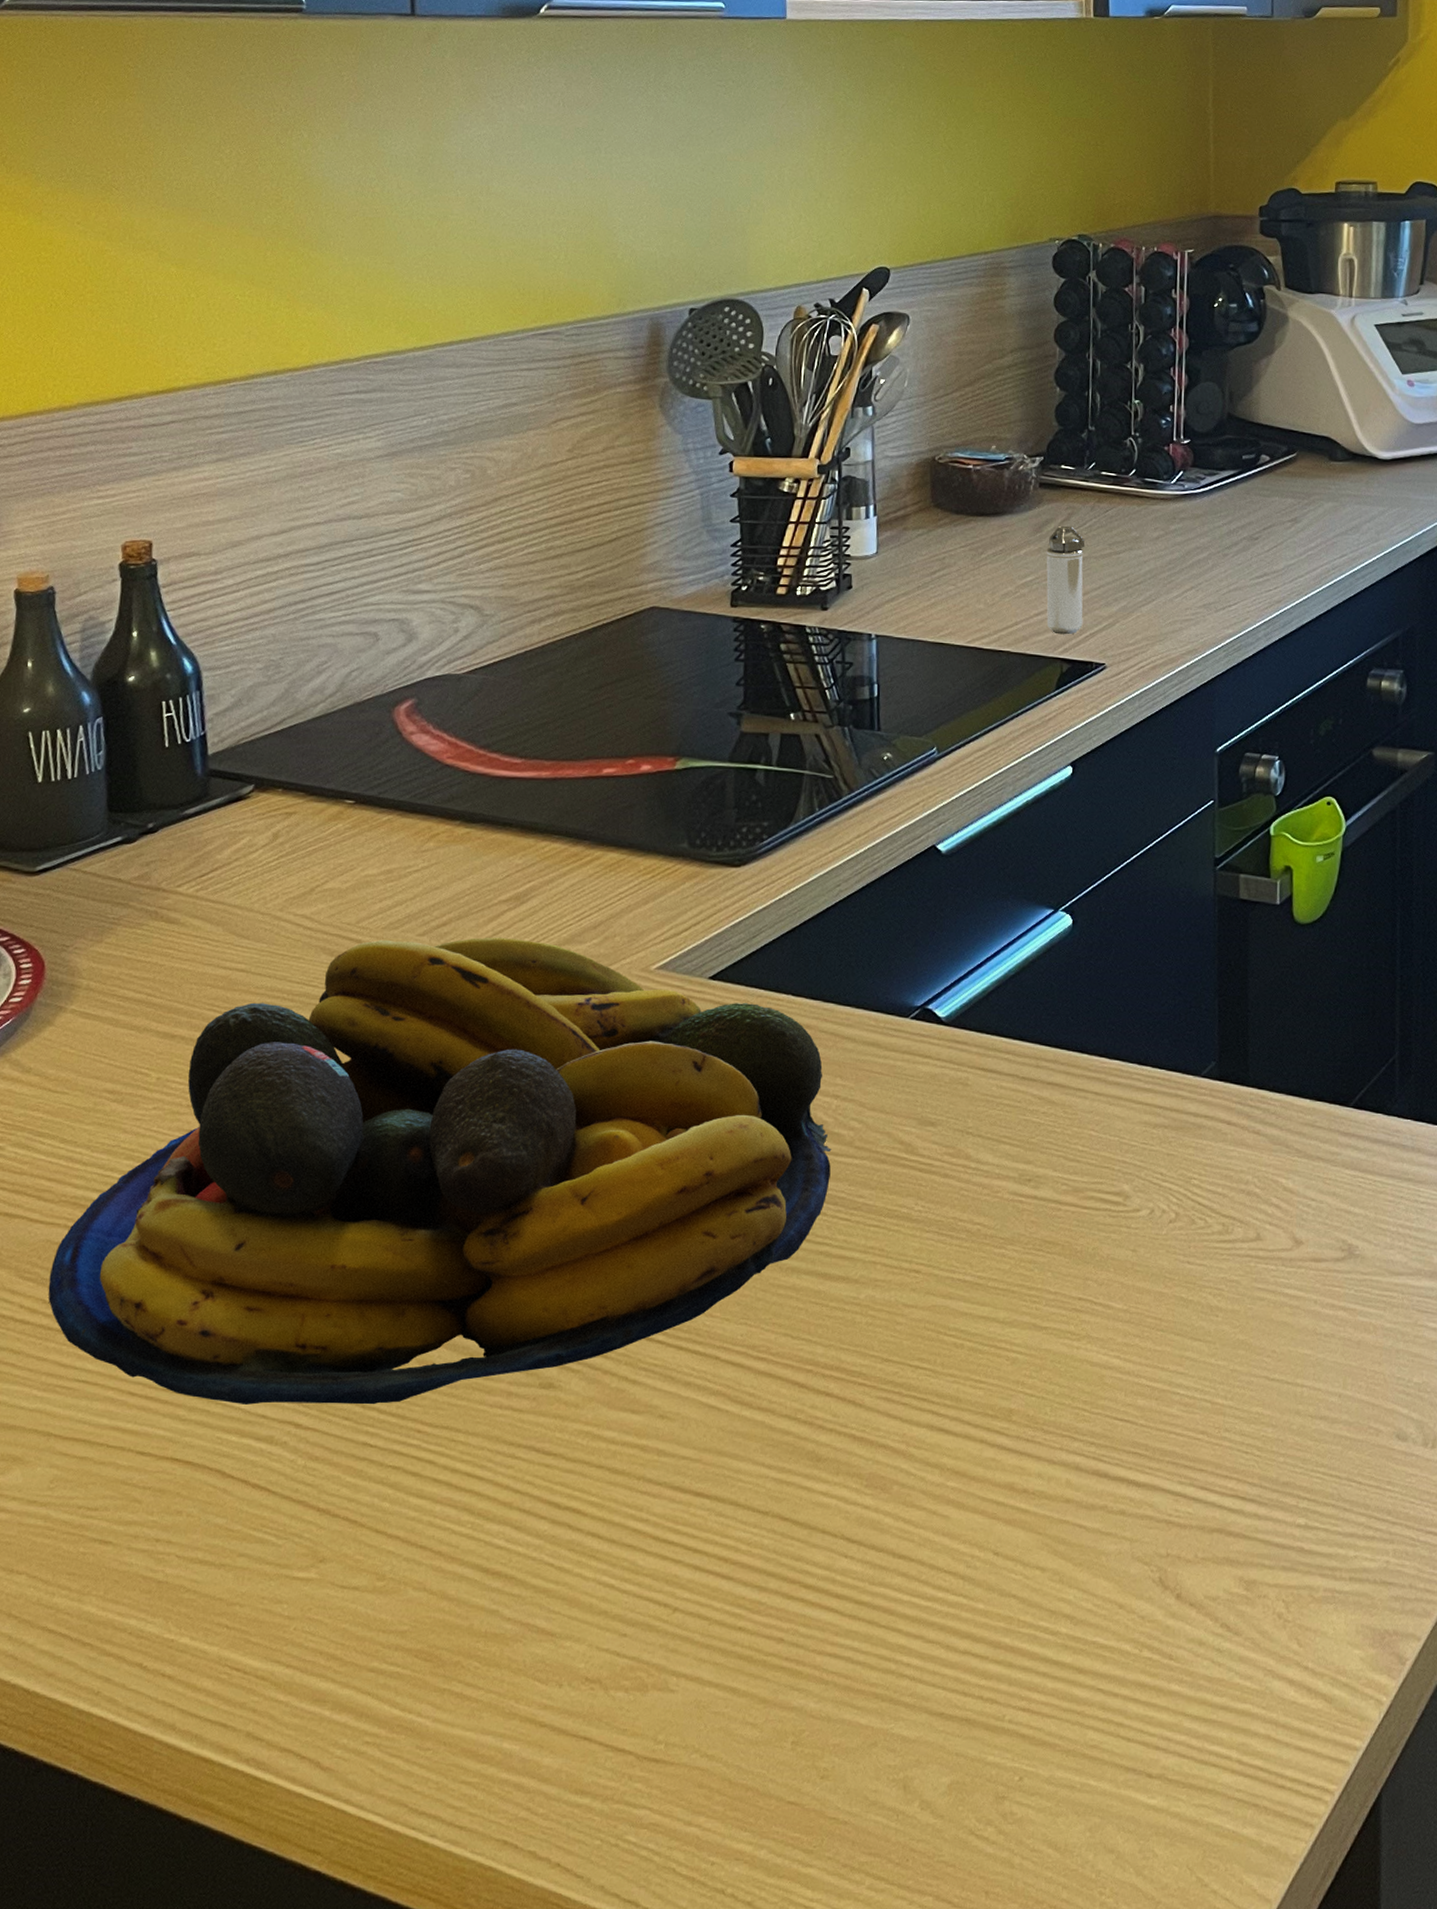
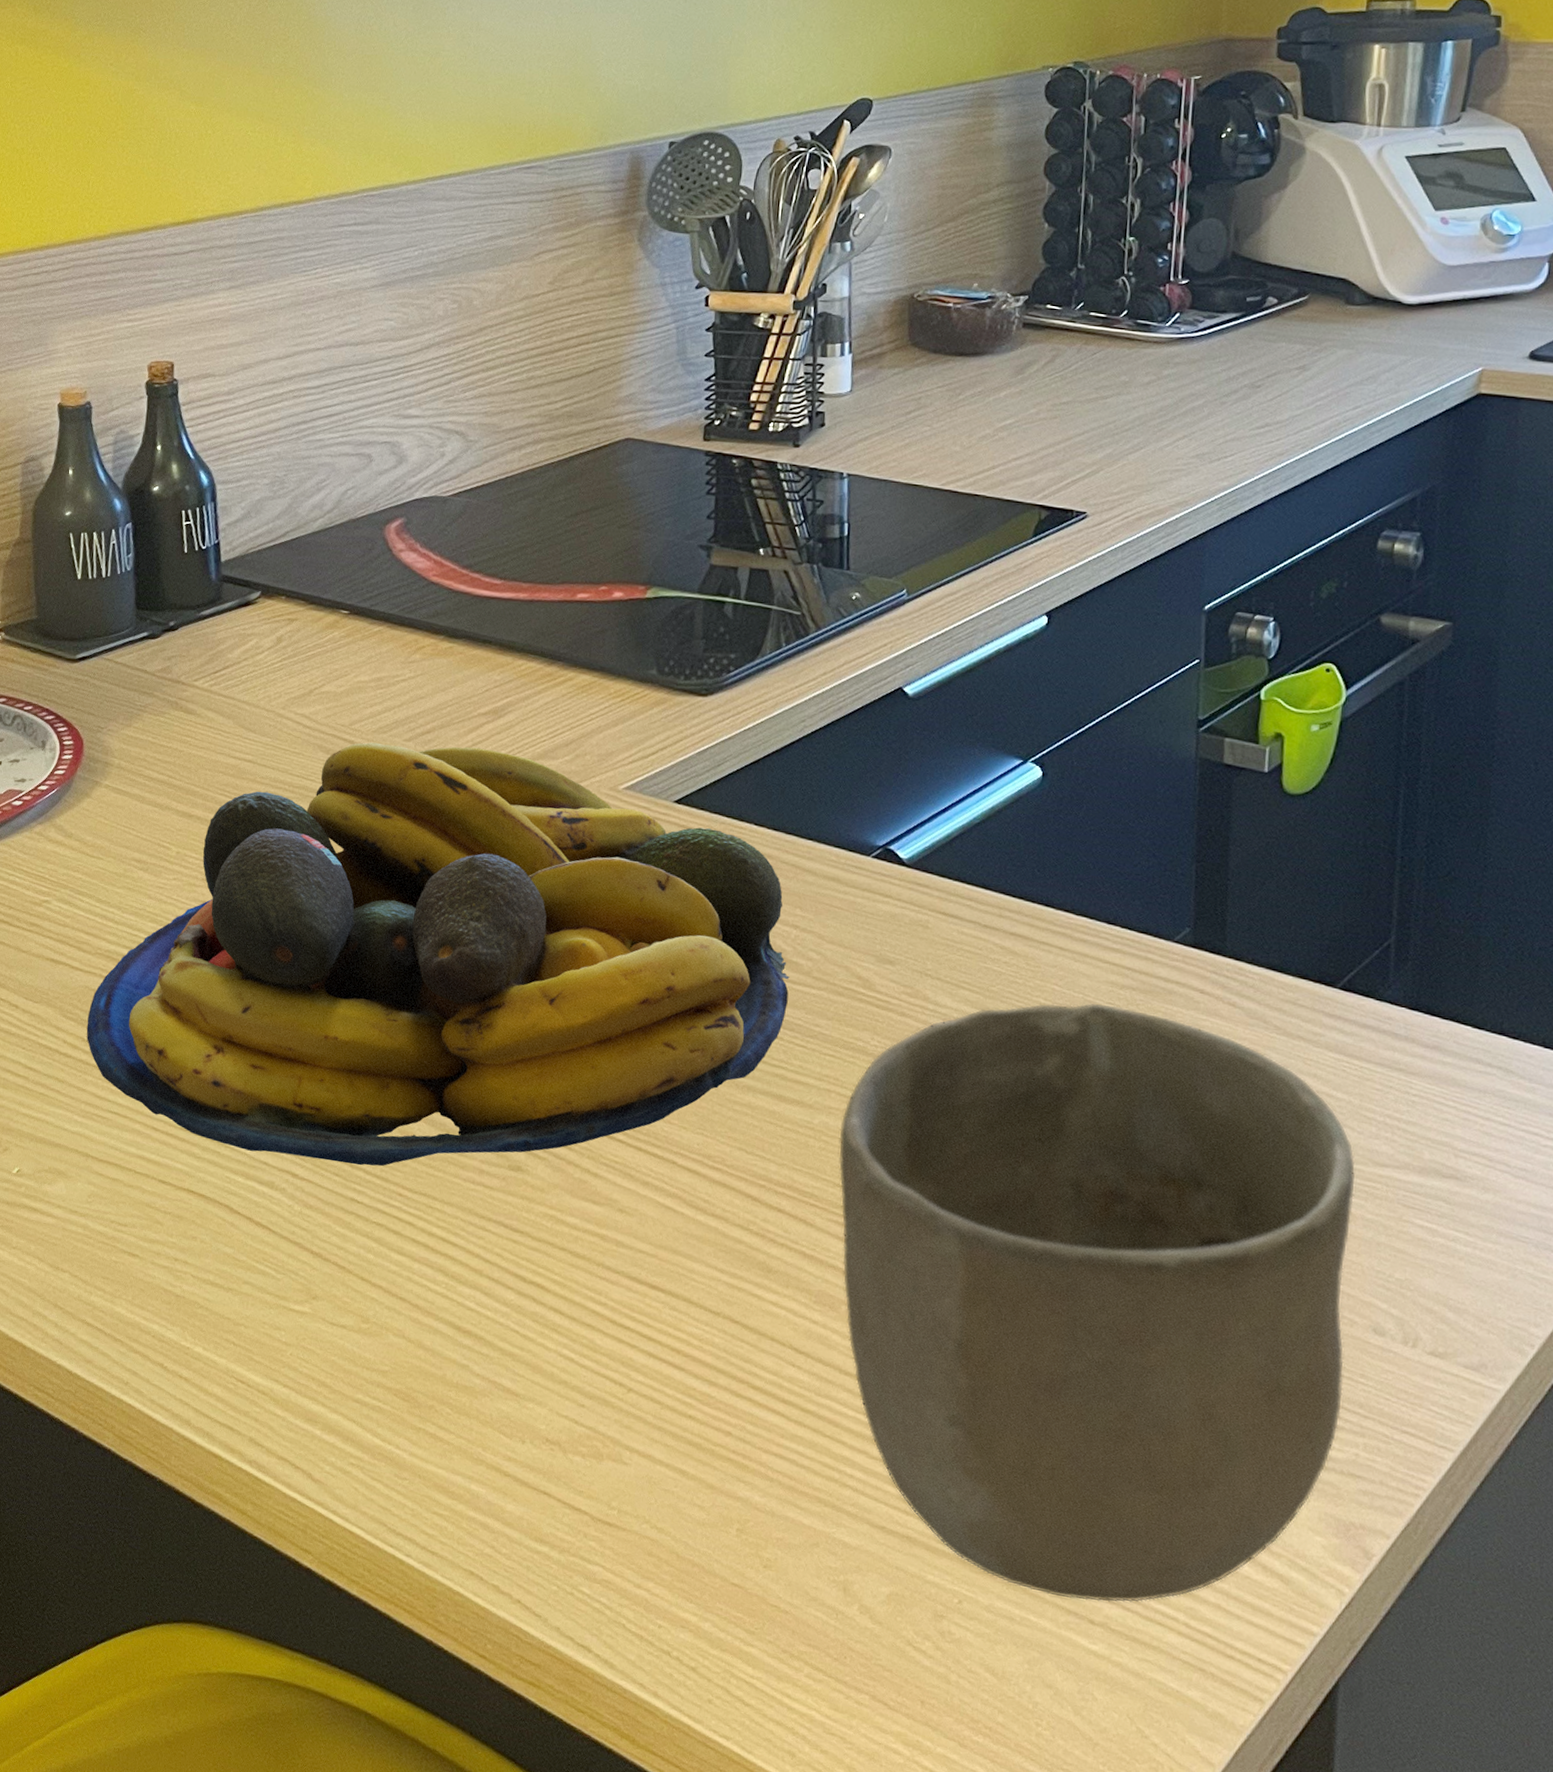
bowl: none [886,1144,1375,1756] -> present [838,1002,1356,1603]
shaker: present [1046,525,1086,635] -> none [1025,367,1070,481]

